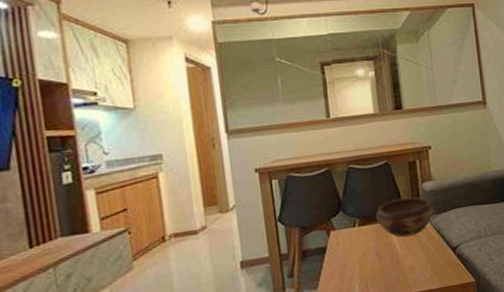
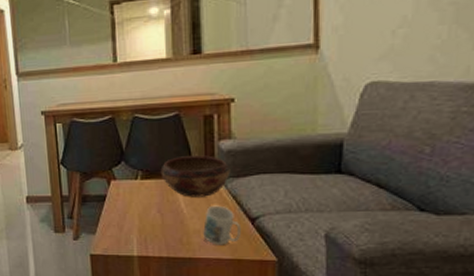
mug: none [416,240,447,278] -> present [203,205,242,245]

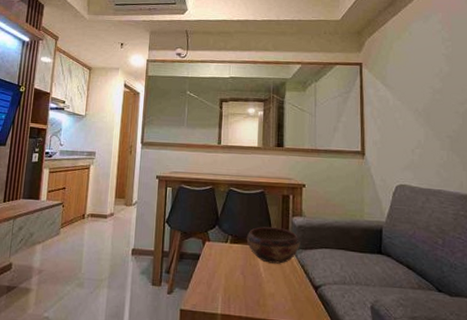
mug: present [203,205,242,245] -> none [277,272,308,310]

